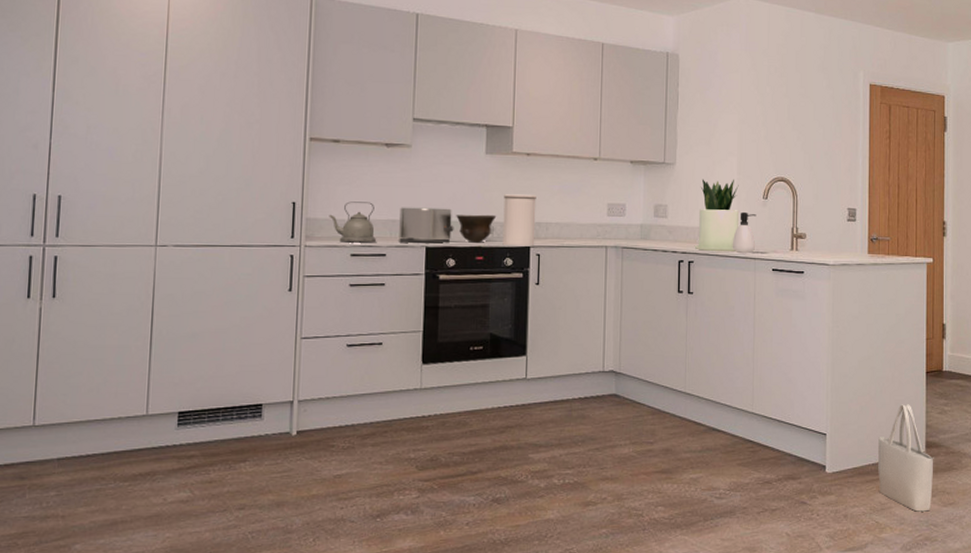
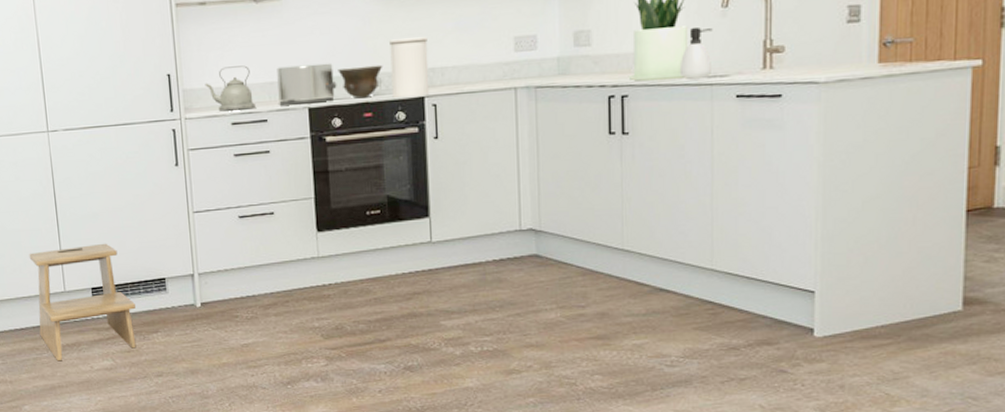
step stool: none [109,365,225,493] -> present [29,243,136,362]
shopping bag: present [878,404,935,512] -> none [890,252,977,382]

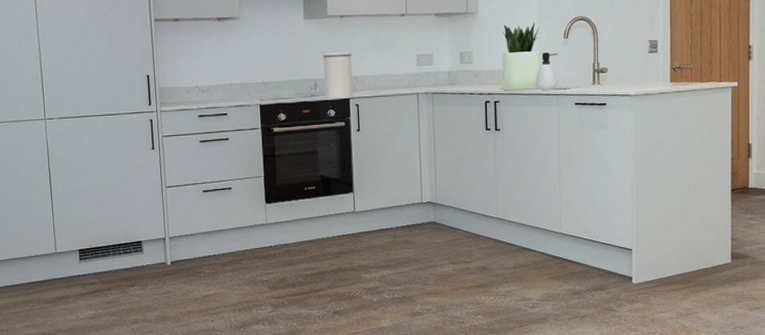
step stool: present [29,243,136,362] -> none [25,212,116,312]
kettle: present [205,65,257,112] -> none [177,70,219,106]
toaster: present [277,63,337,106] -> none [235,70,282,103]
bowl: present [338,64,383,99] -> none [283,72,318,99]

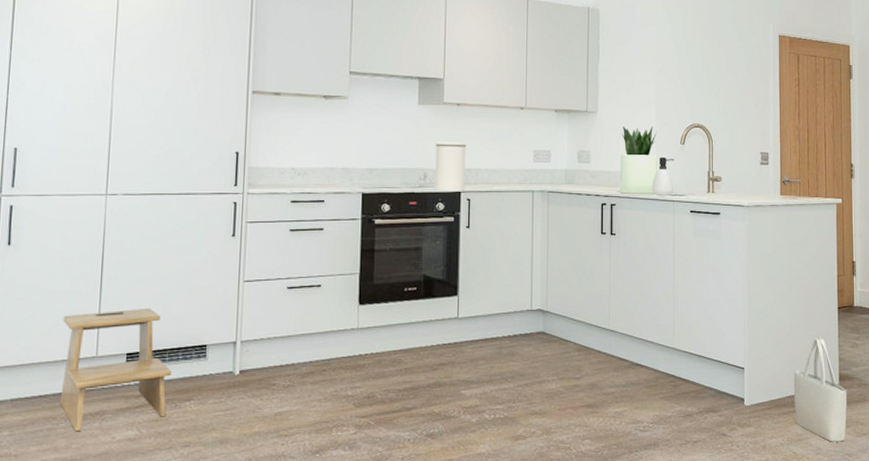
step stool: none [25,212,116,312] -> present [60,308,171,432]
shopping bag: none [684,220,741,316] -> present [794,338,848,442]

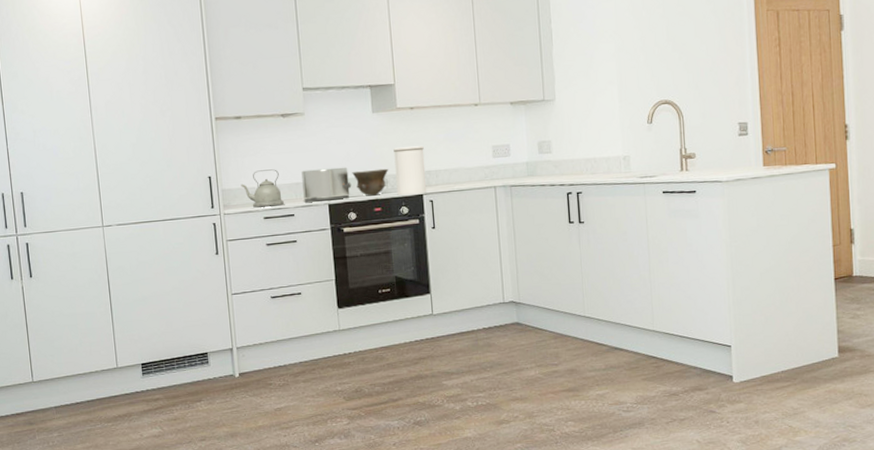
step stool: present [60,308,171,432] -> none [84,323,182,432]
kettle: none [270,151,316,190] -> present [241,169,285,208]
toaster: none [336,155,389,191] -> present [301,167,352,203]
bowl: none [390,161,429,189] -> present [352,168,389,196]
planter: present [616,125,659,195] -> none [581,107,625,182]
soap dispenser: present [652,156,674,197] -> none [619,138,643,180]
shopping bag: present [794,338,848,442] -> none [787,311,849,415]

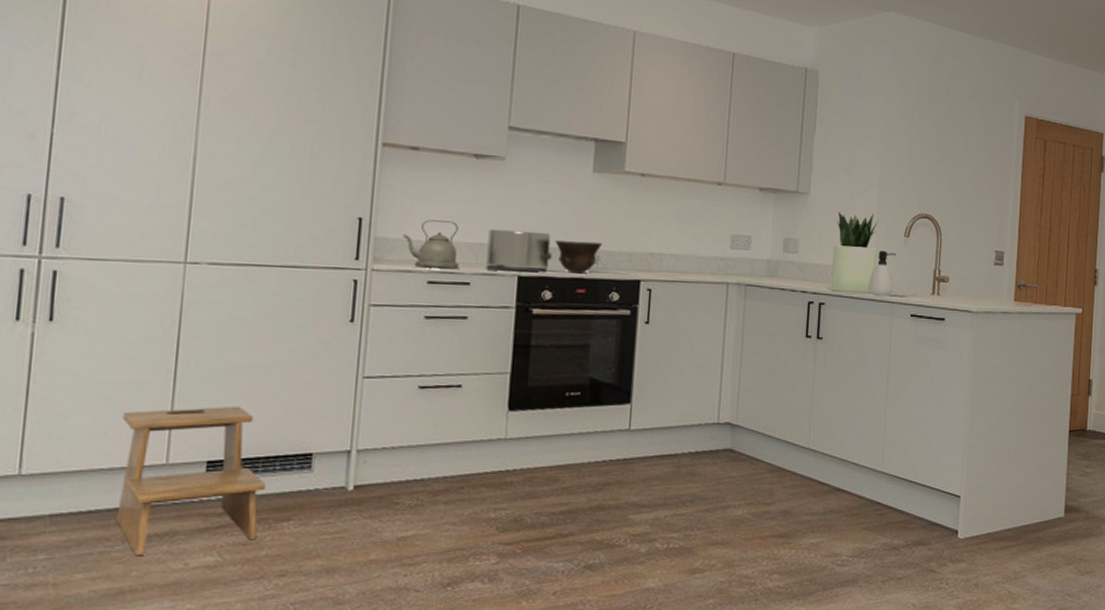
step stool: none [84,323,182,432] -> present [116,406,265,557]
canister: present [393,146,427,196] -> none [608,219,650,280]
planter: none [581,107,625,182] -> present [826,212,879,295]
soap dispenser: none [619,138,643,180] -> present [868,250,896,297]

